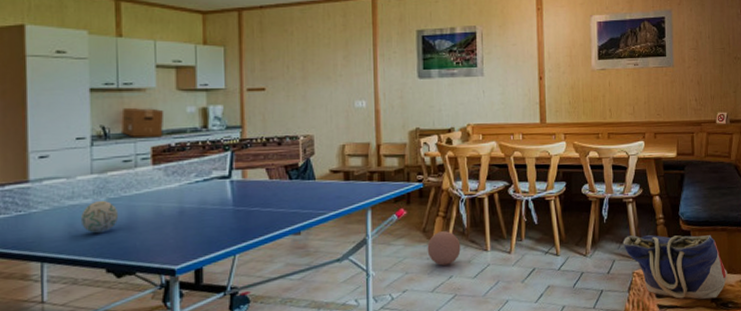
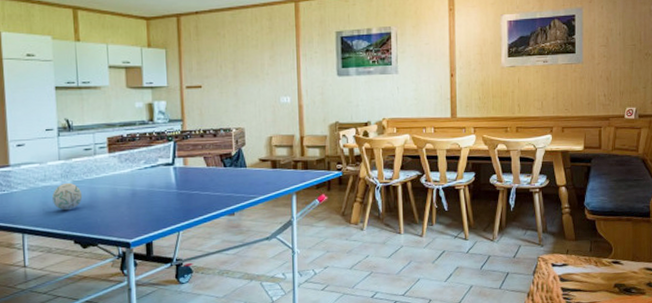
box: present [121,107,164,138] -> none [82,103,117,130]
ball: present [427,231,461,266] -> none [346,215,376,246]
tote bag: present [622,235,728,300] -> none [528,223,631,285]

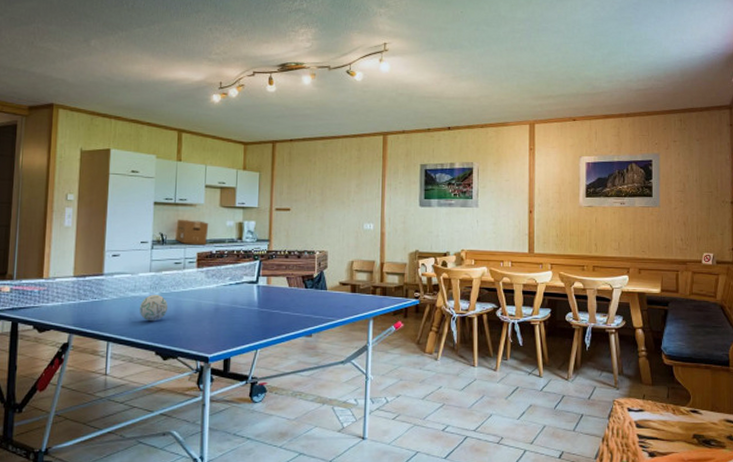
box: none [82,103,117,130] -> present [175,219,209,246]

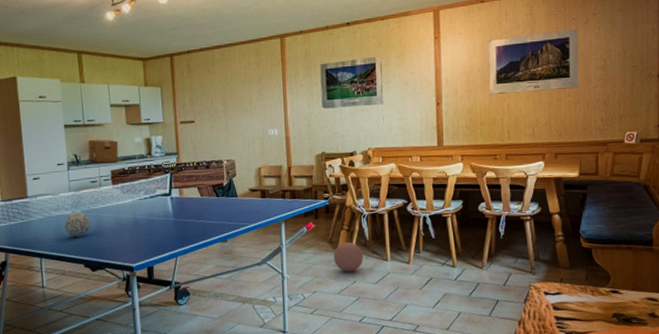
ball: none [420,345,450,376] -> present [333,242,363,272]

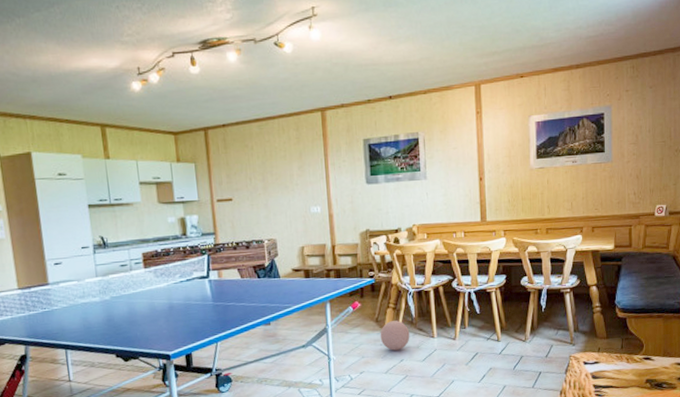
ball: present [65,213,91,238] -> none [92,299,122,326]
box: present [88,139,119,164] -> none [116,219,151,246]

